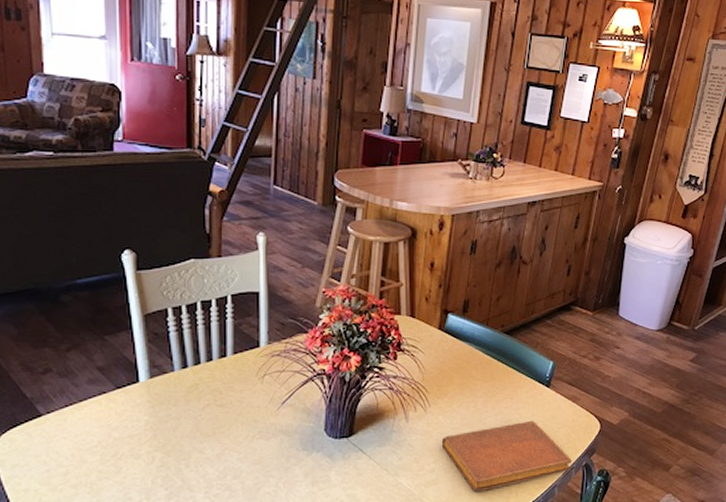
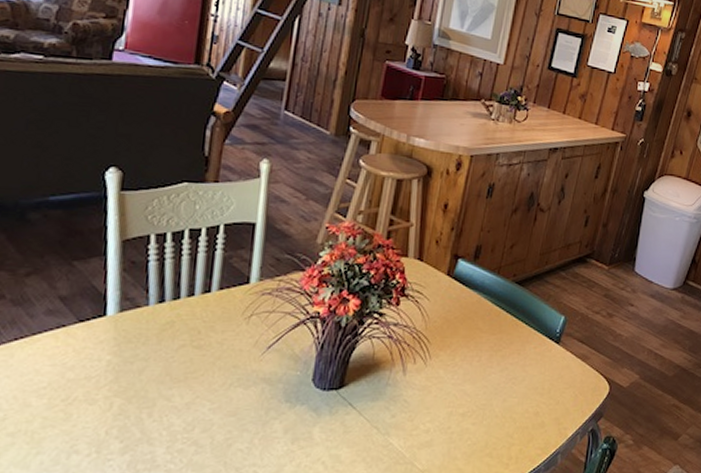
notebook: present [442,420,572,493] -> none [441,379,577,457]

